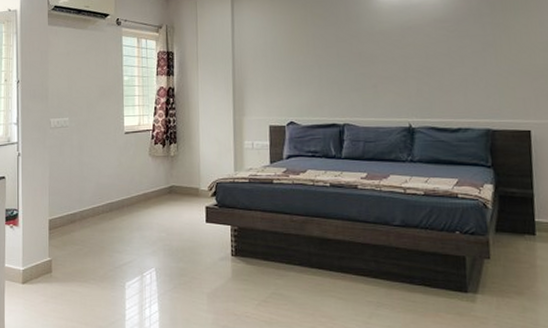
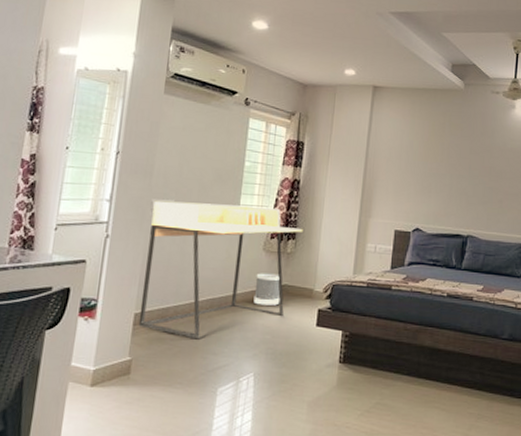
desk: none [52,116,183,239] -> present [138,200,303,338]
wastebasket: none [146,176,170,206] -> present [253,273,280,306]

